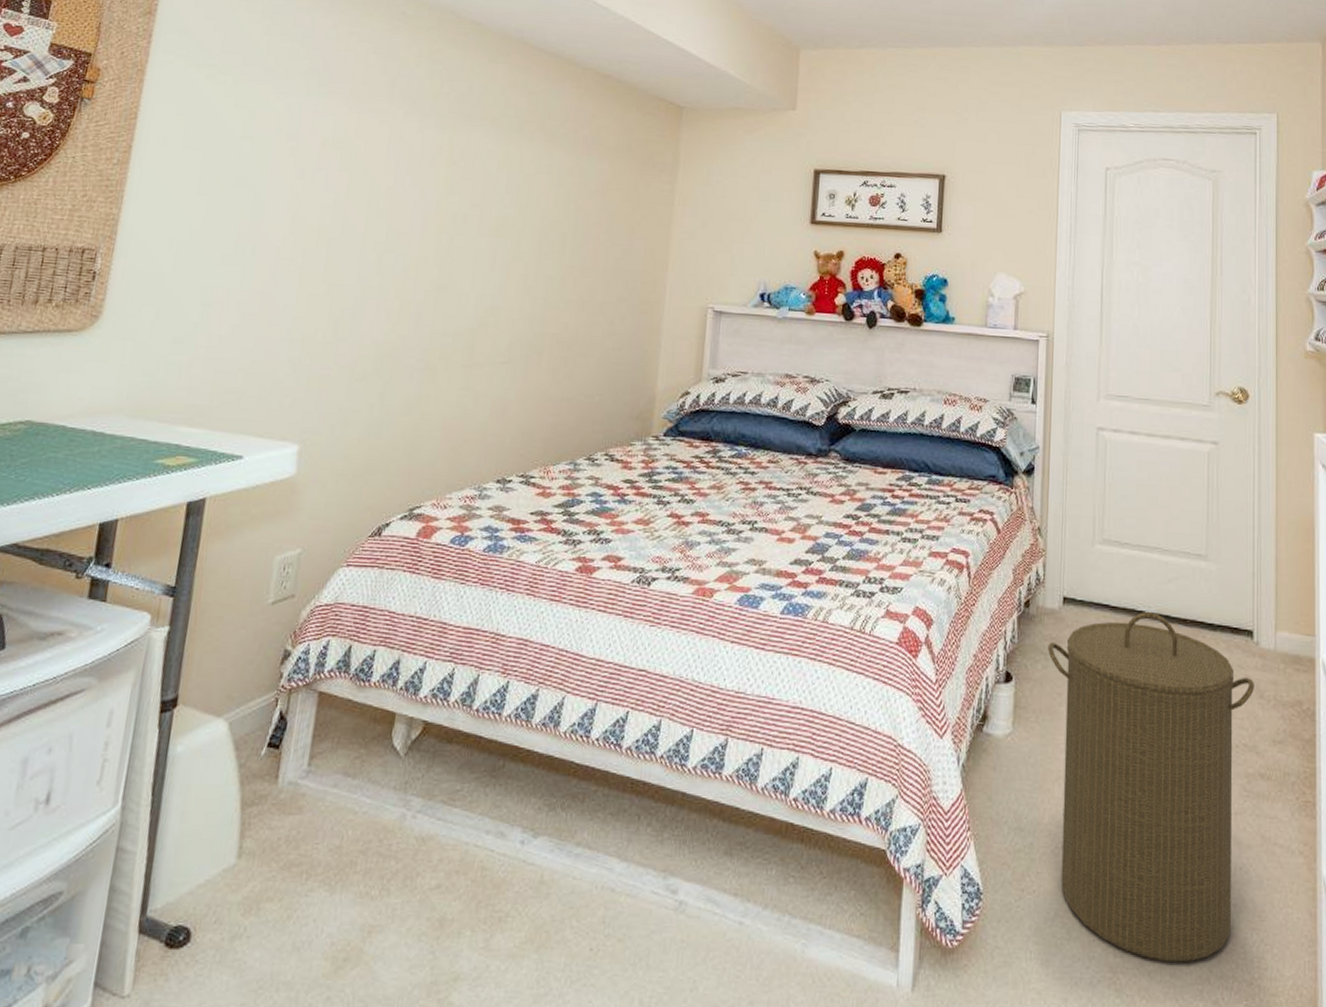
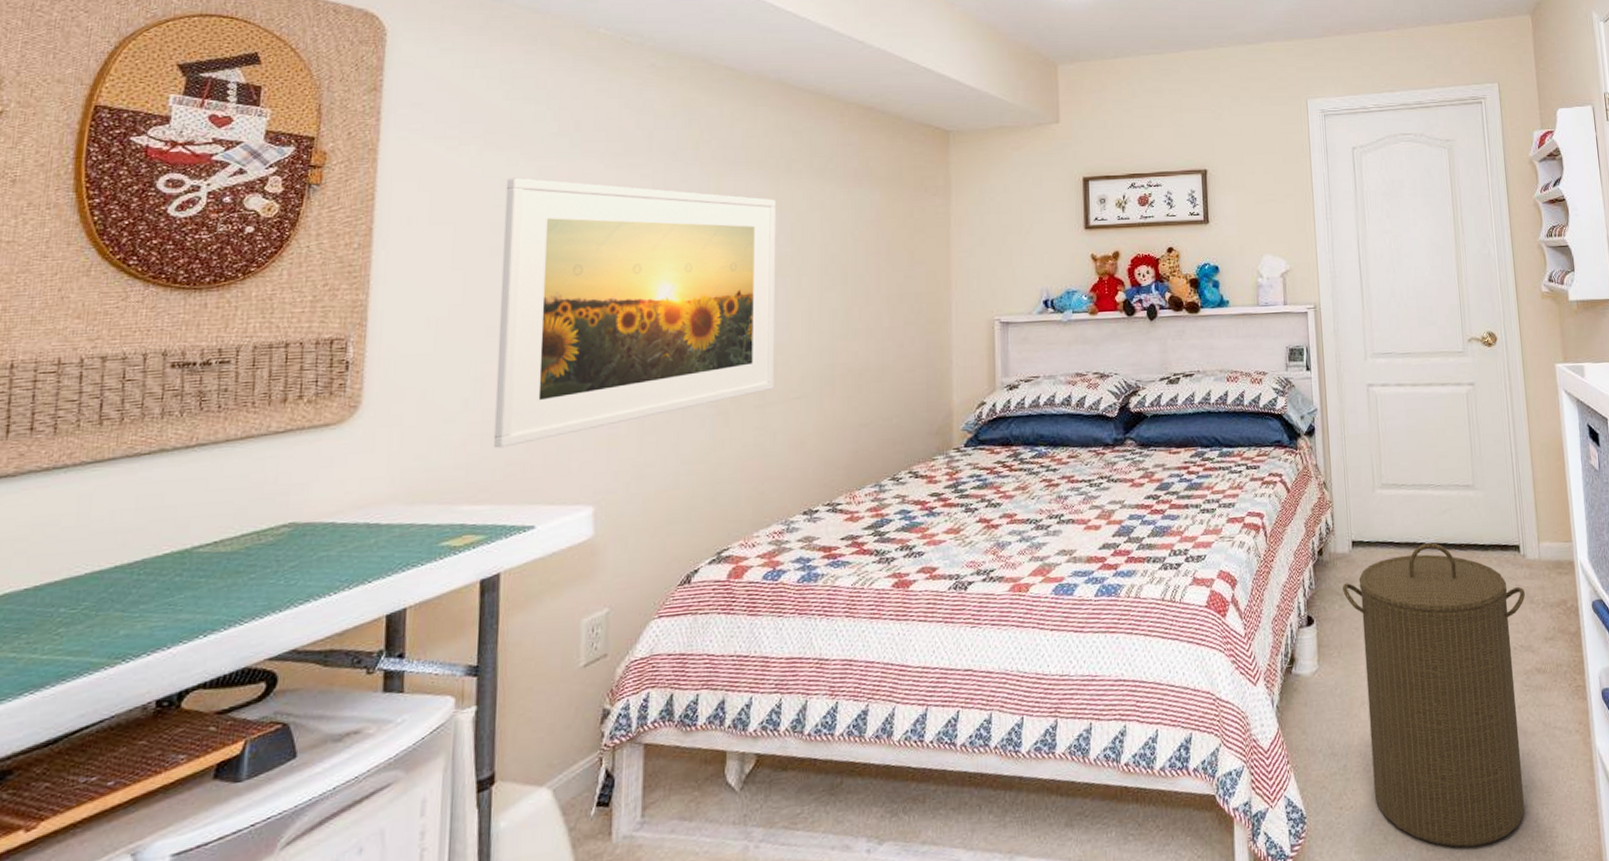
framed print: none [214,110,506,375] -> present [493,177,777,448]

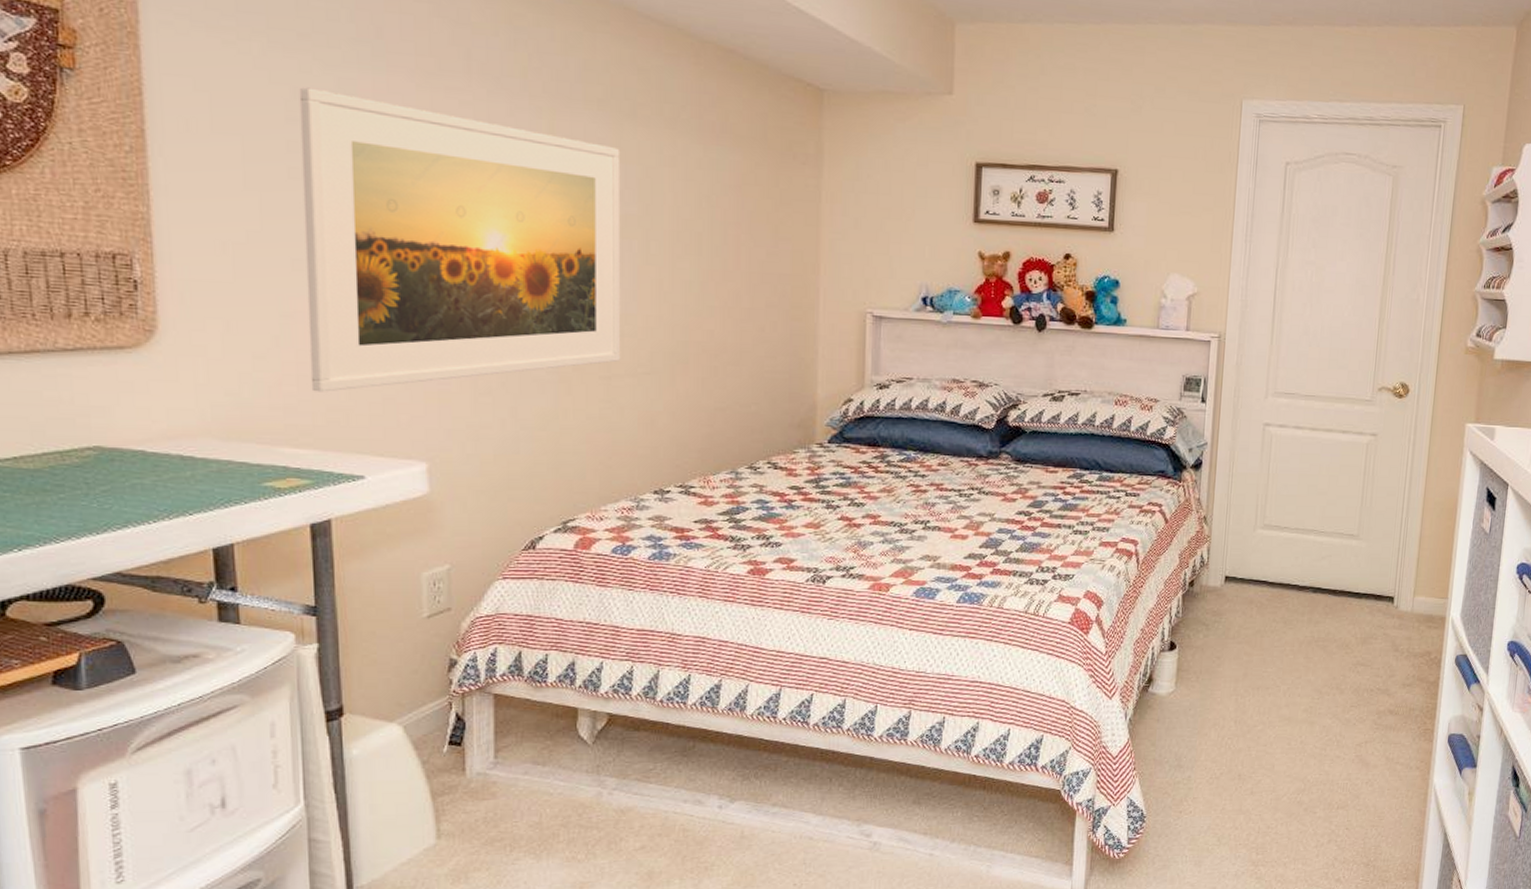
laundry hamper: present [1342,543,1525,848] -> none [1209,586,1391,855]

